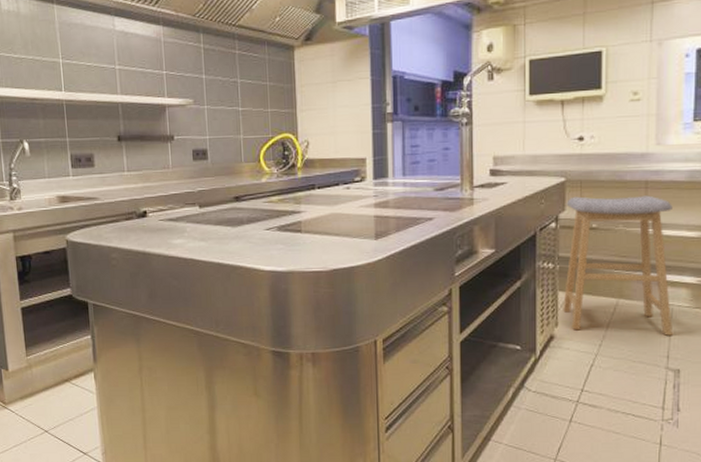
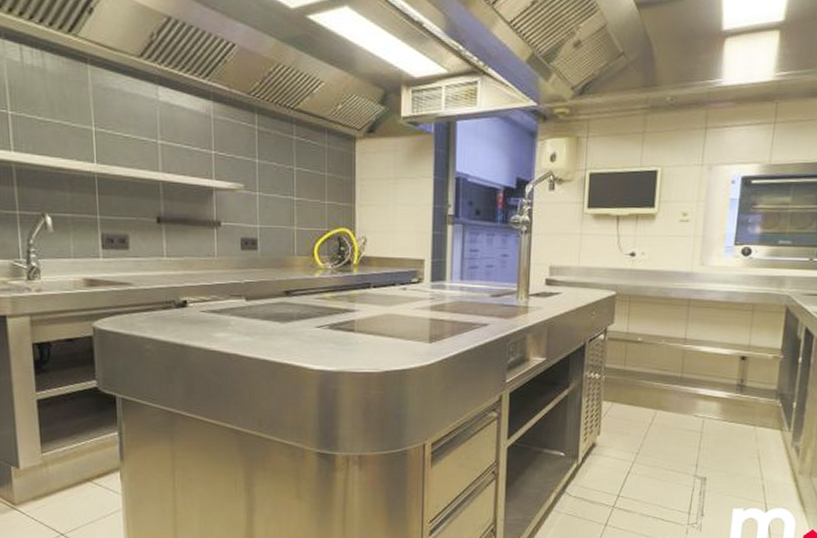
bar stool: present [563,195,673,336] -> none [606,310,711,446]

